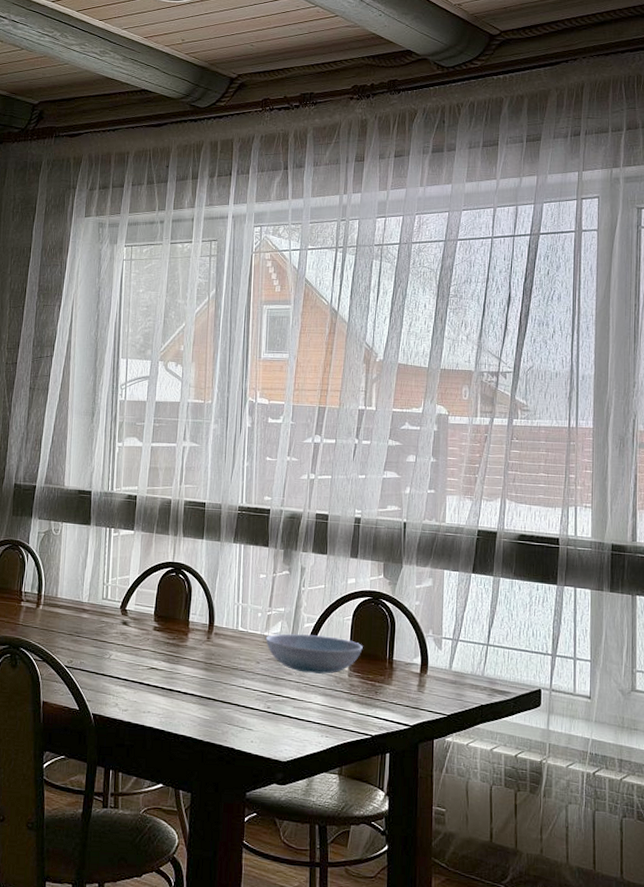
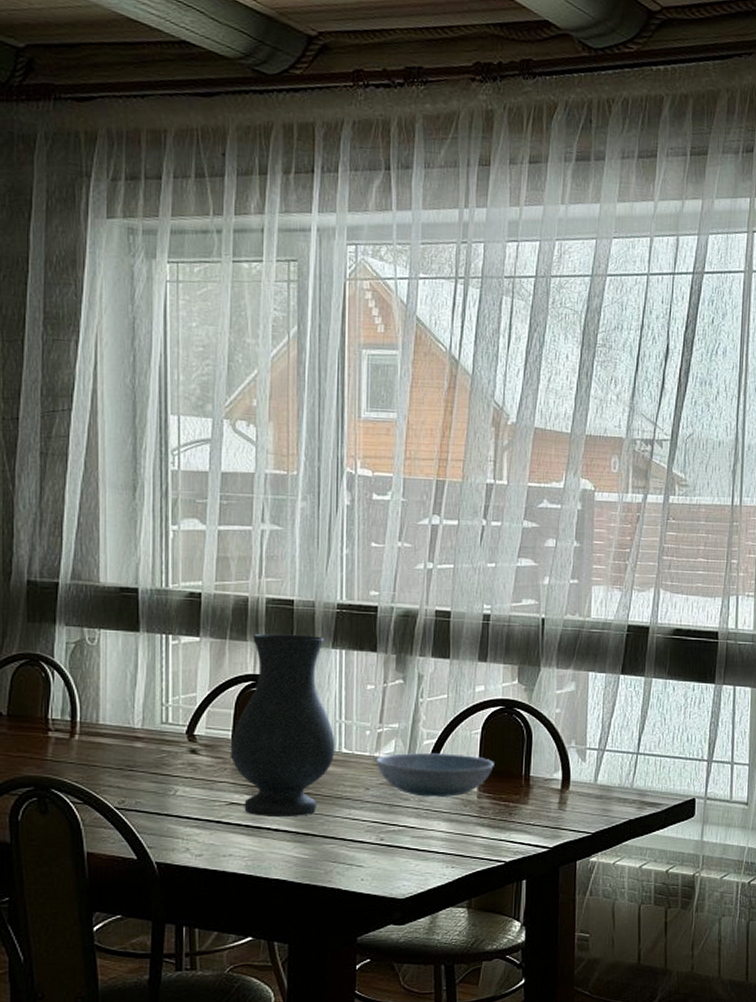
vase: none [153,529,234,683] -> present [231,633,336,816]

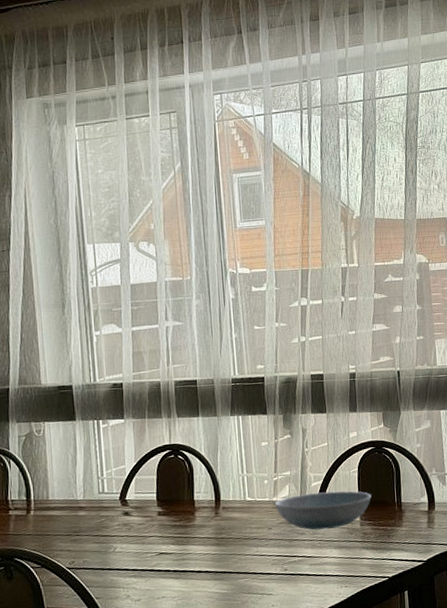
vase: present [231,633,336,816] -> none [156,407,241,562]

